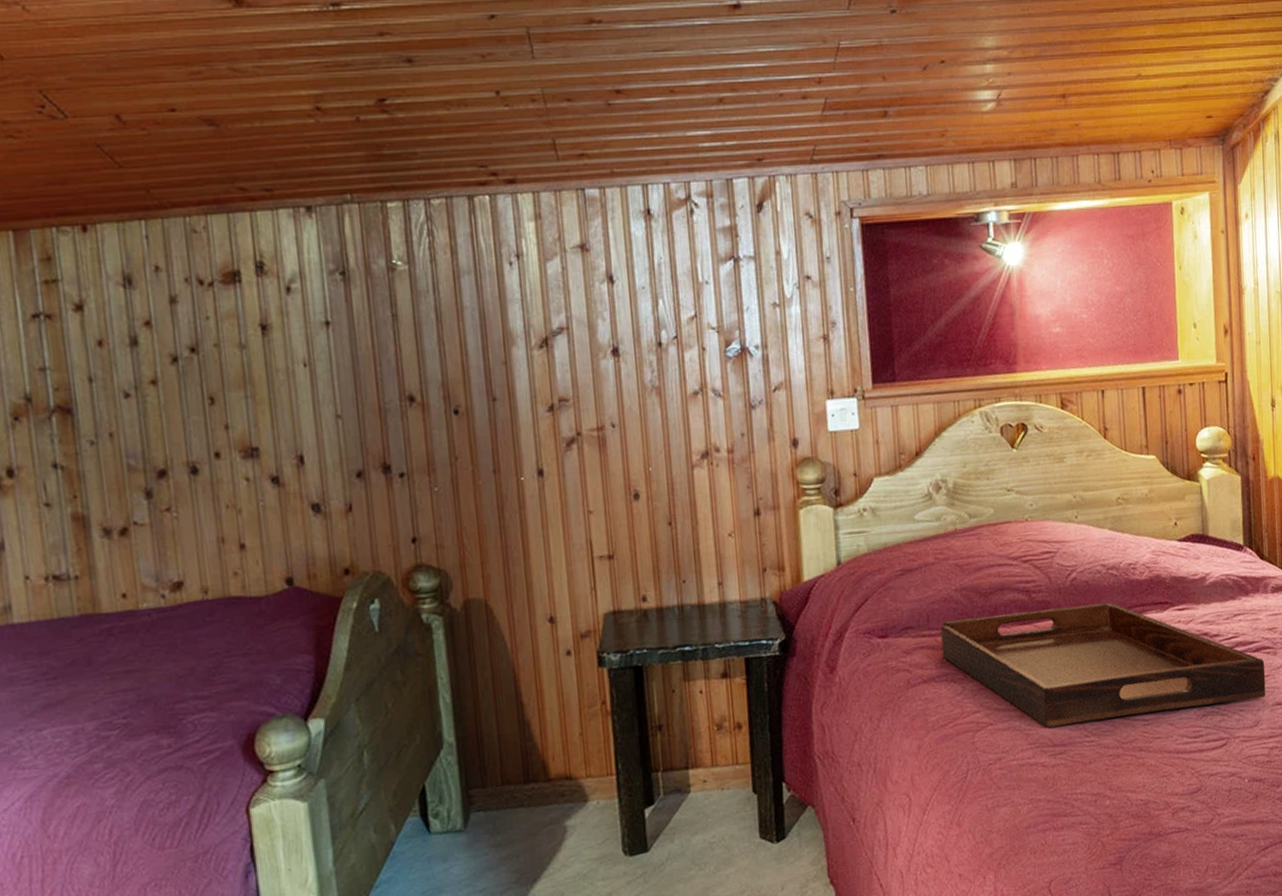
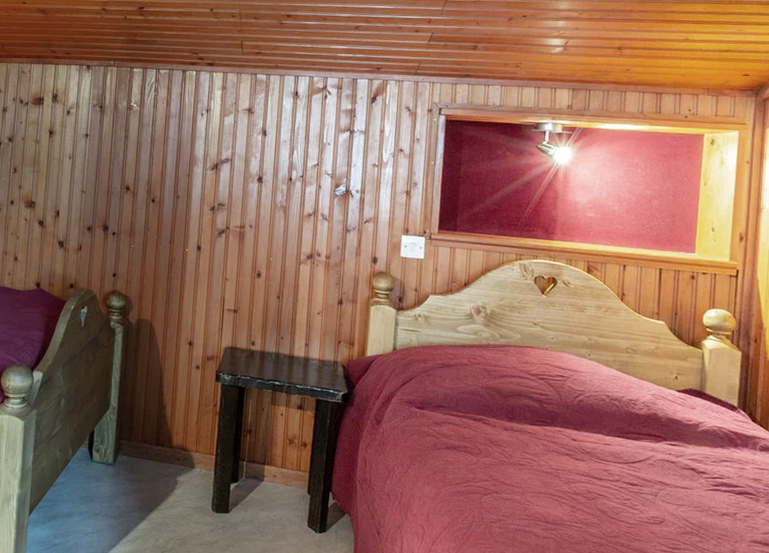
serving tray: present [941,602,1266,728] -> none [465,408,747,533]

